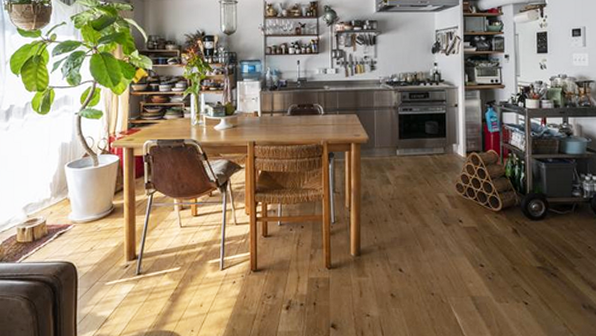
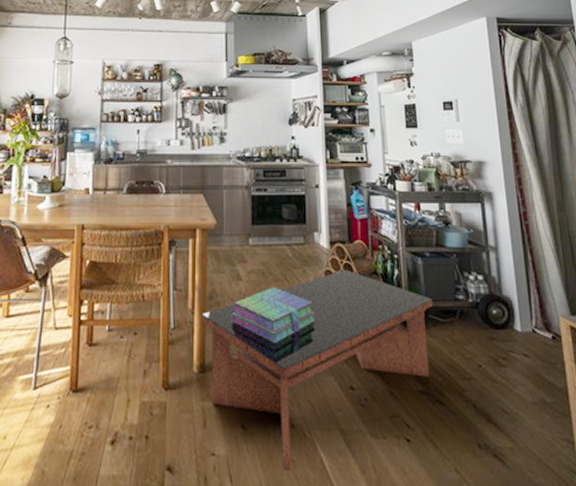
coffee table: none [358,173,553,326] -> present [202,269,434,471]
stack of books: none [382,188,452,233] -> present [231,287,315,344]

